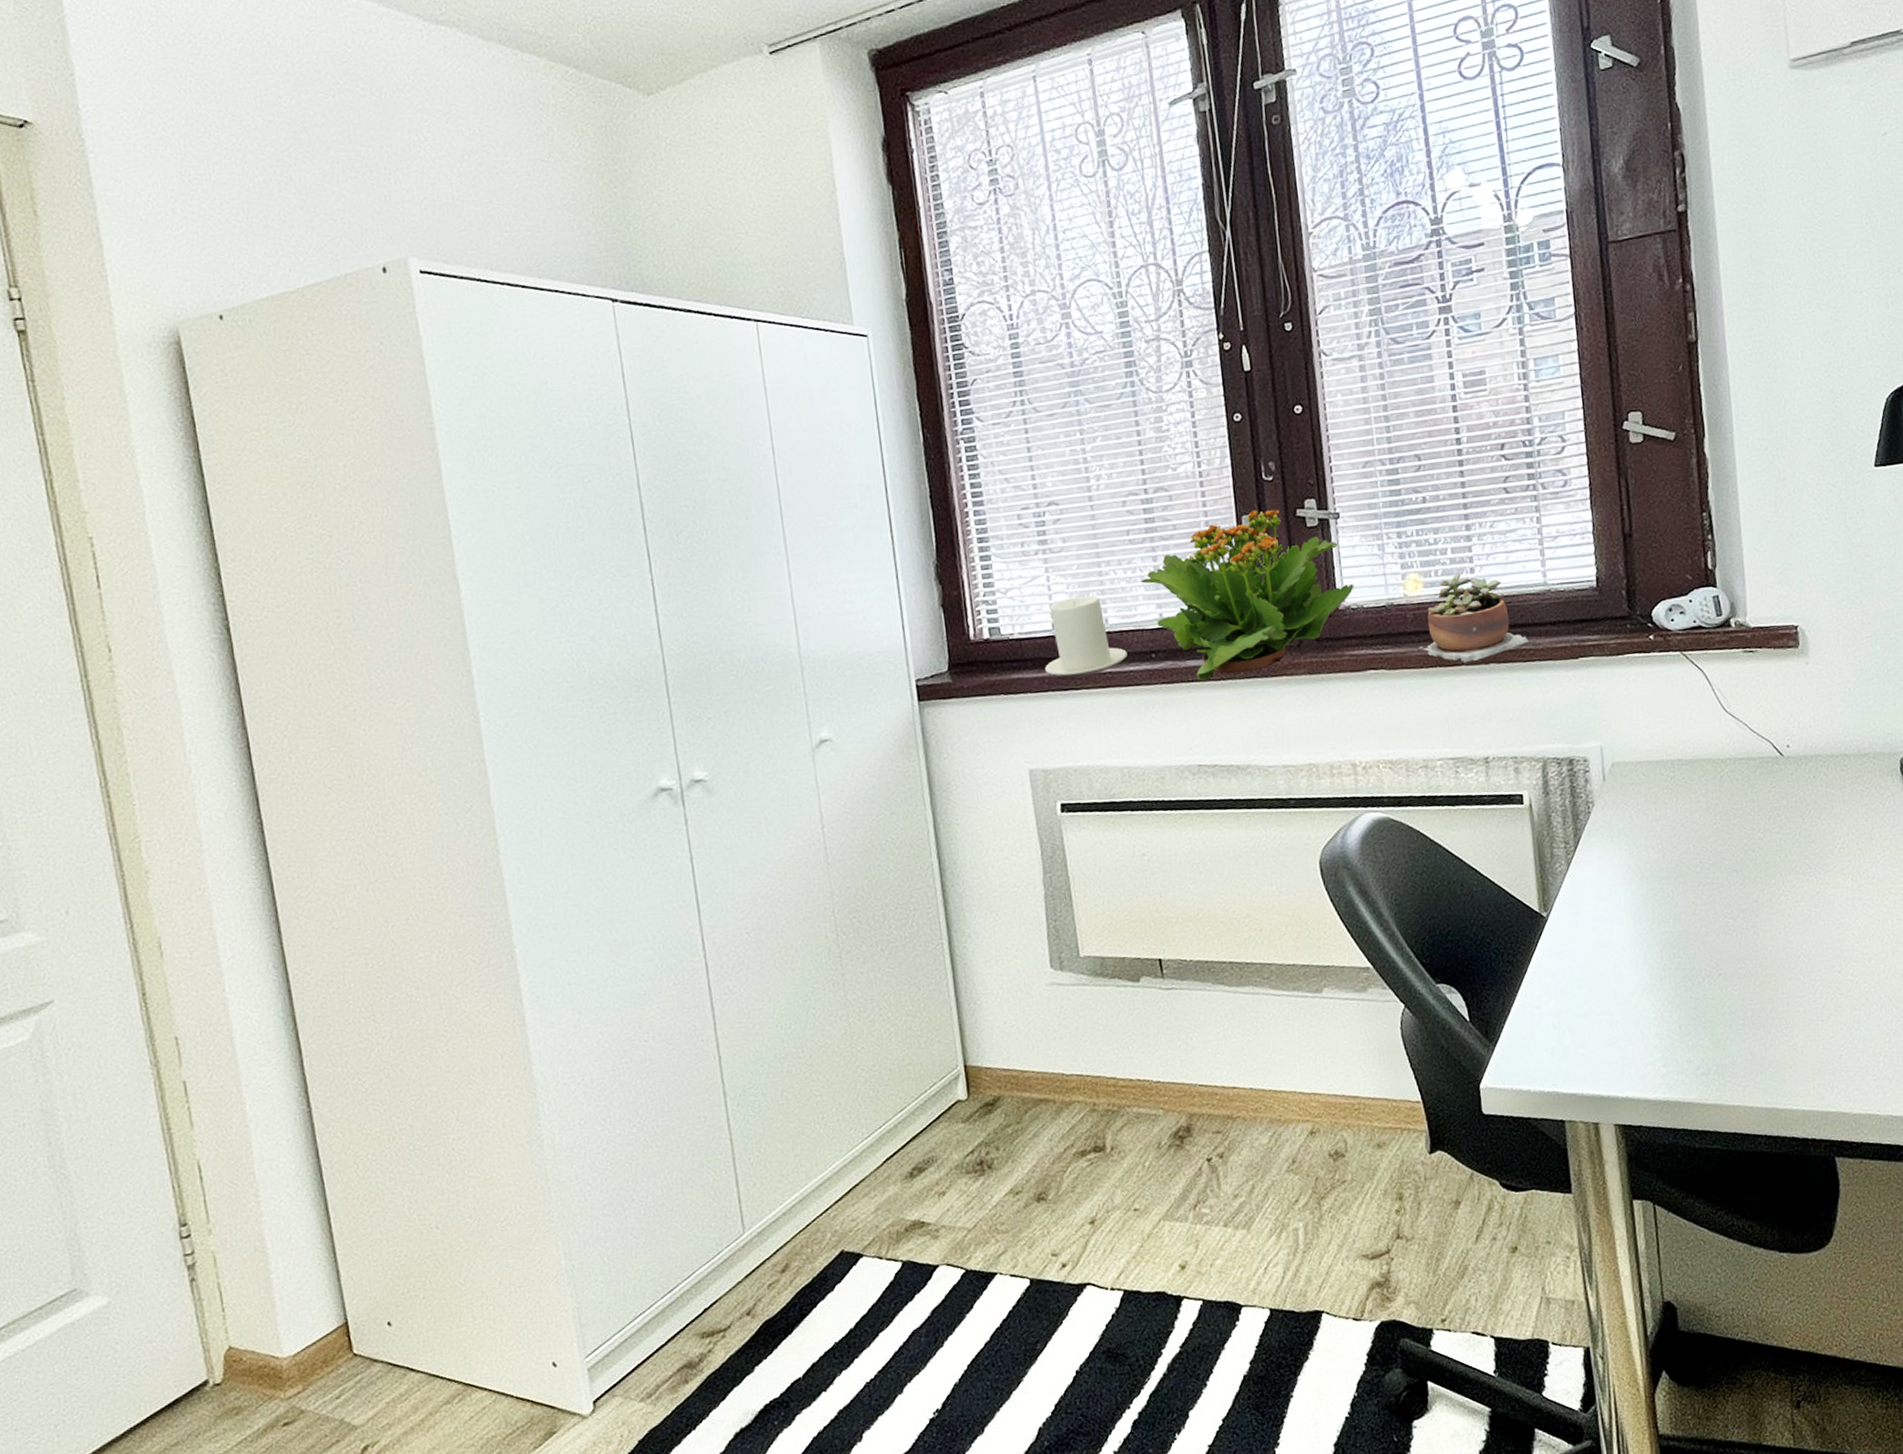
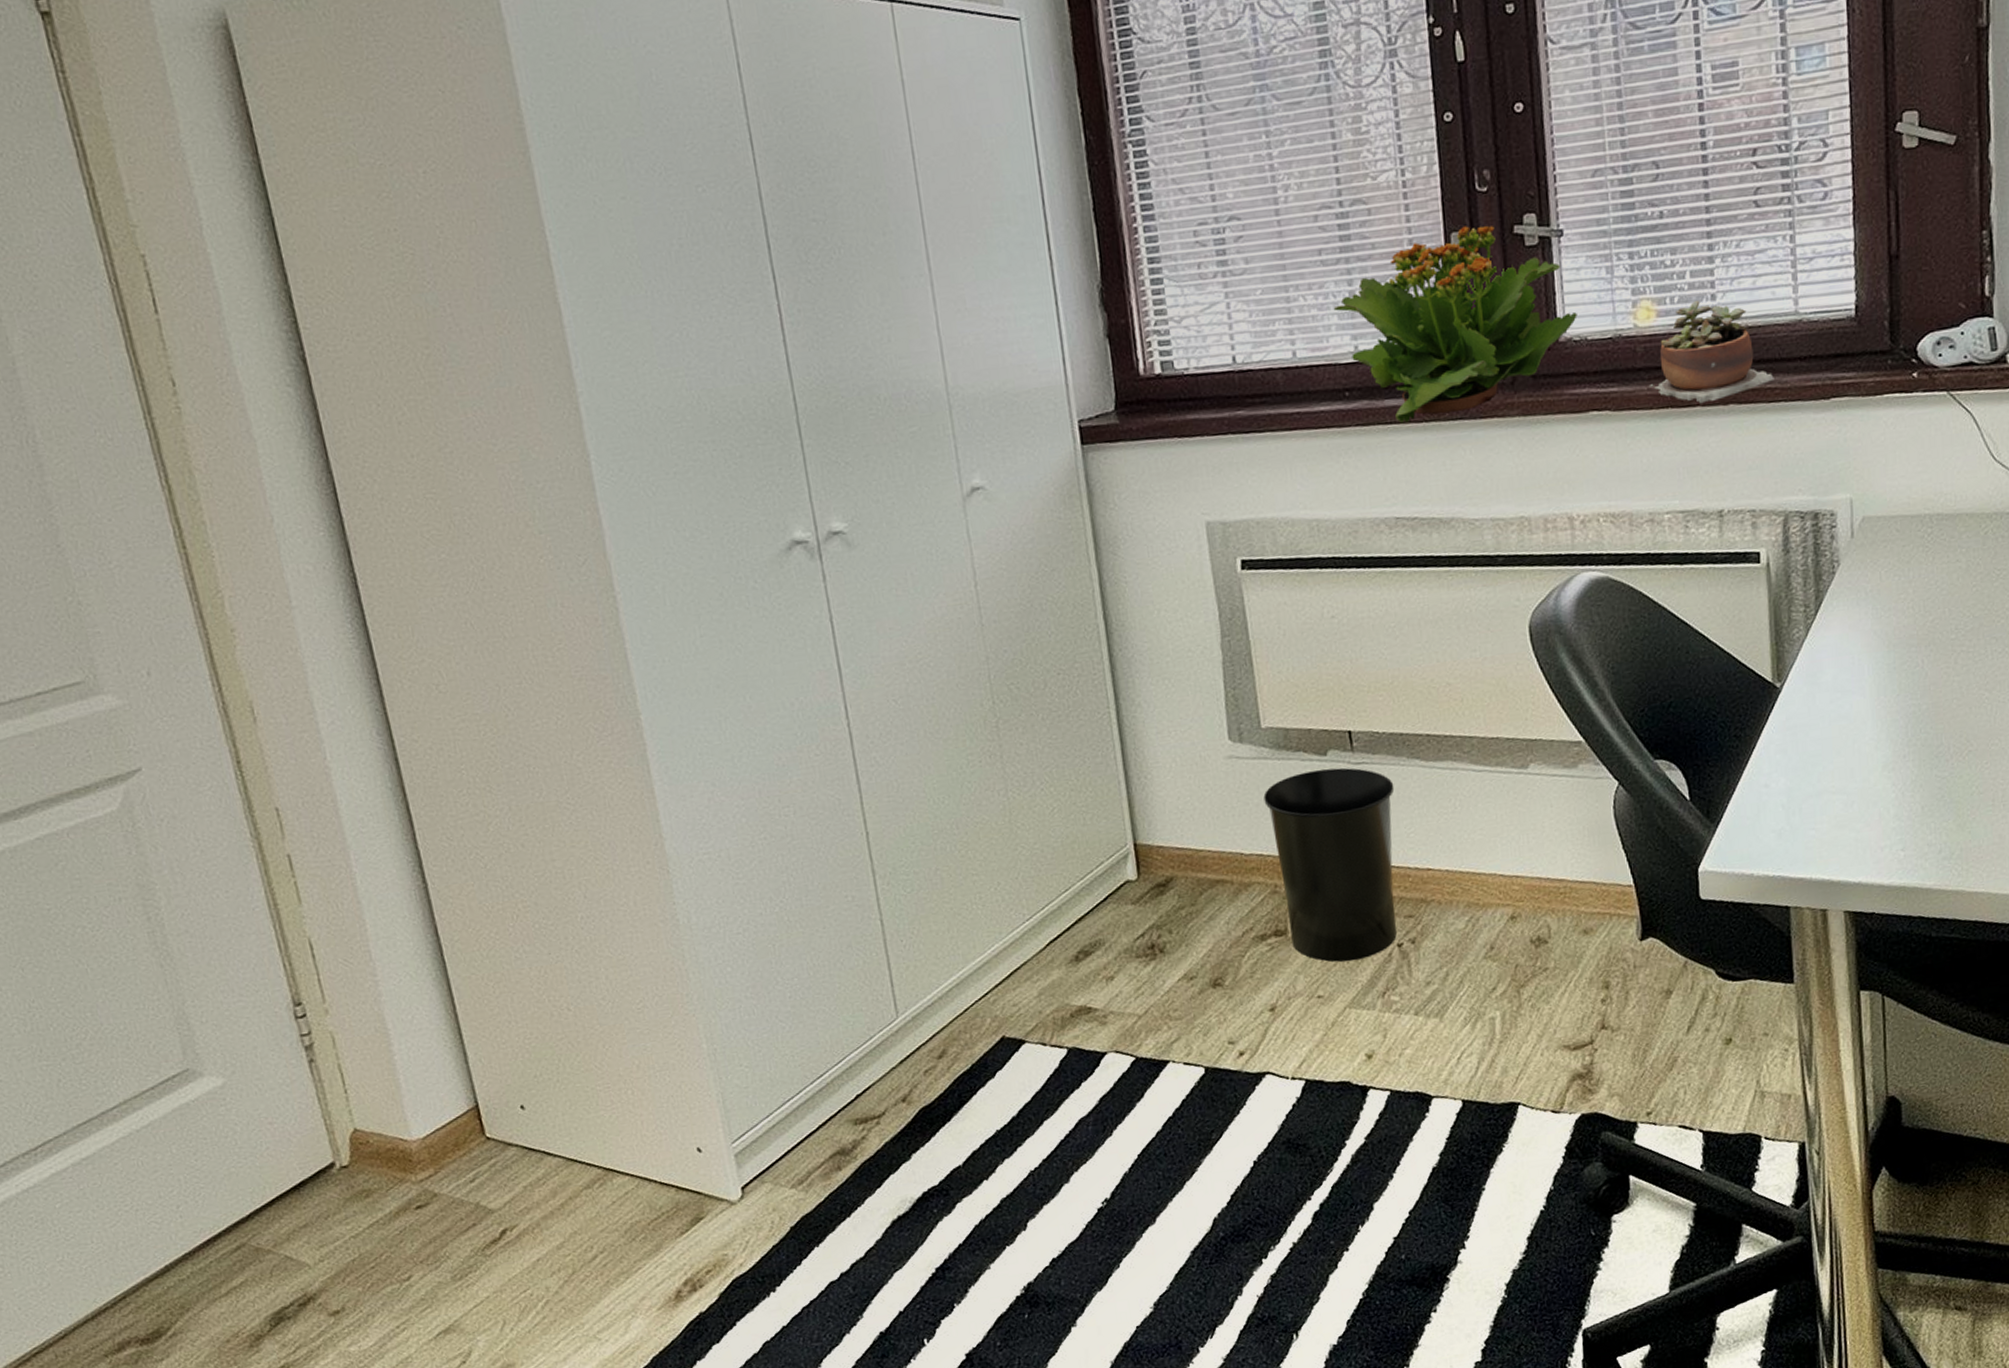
candle: present [1044,595,1128,678] -> none [1223,324,1318,419]
waste bin: none [1082,993,1206,1177] -> present [1263,767,1397,962]

